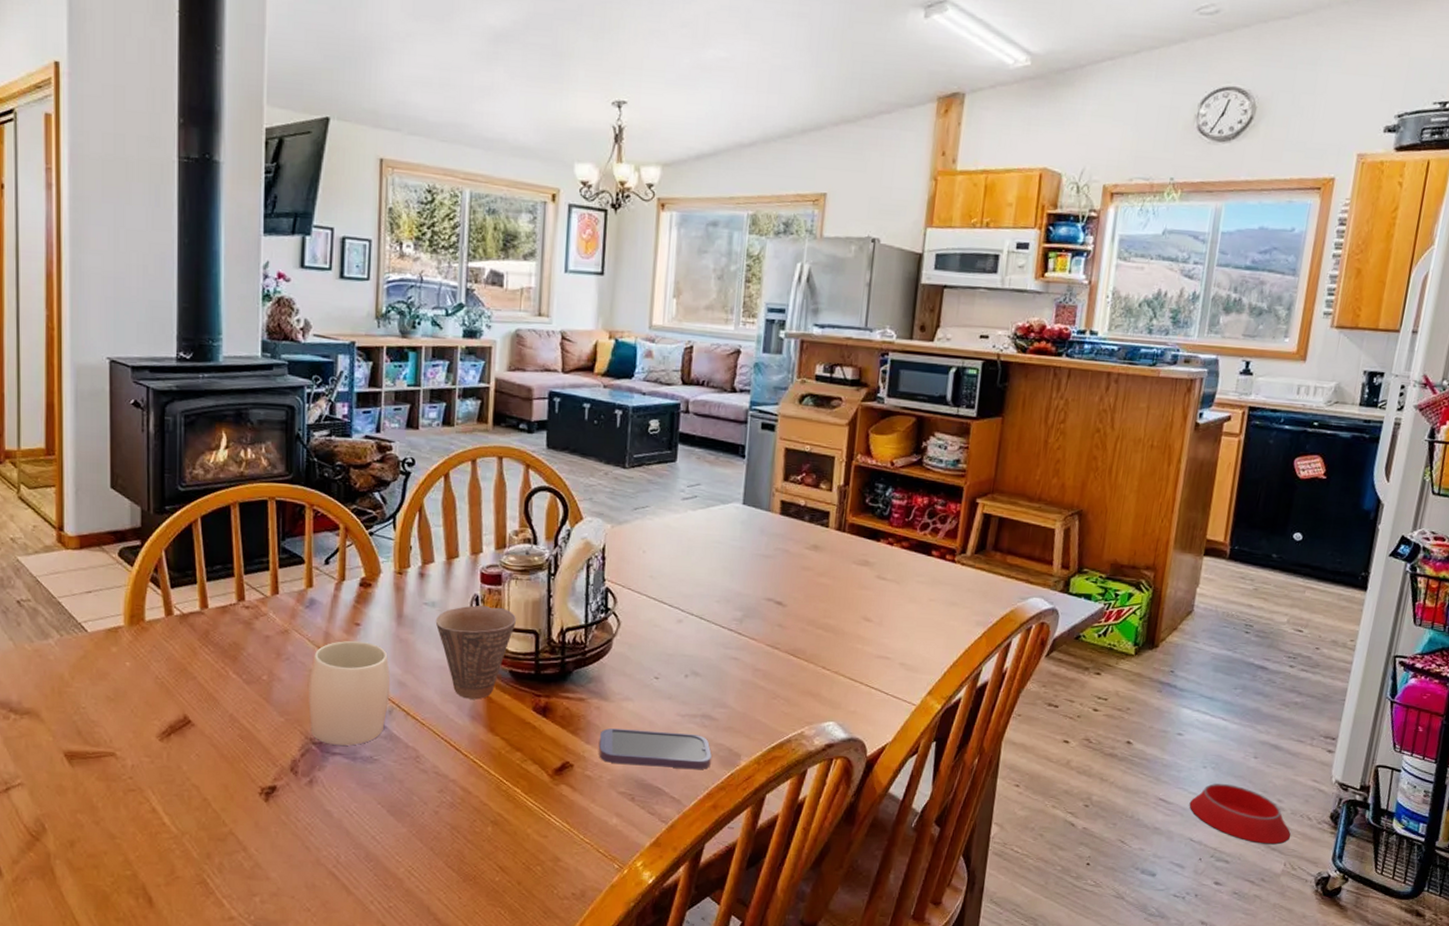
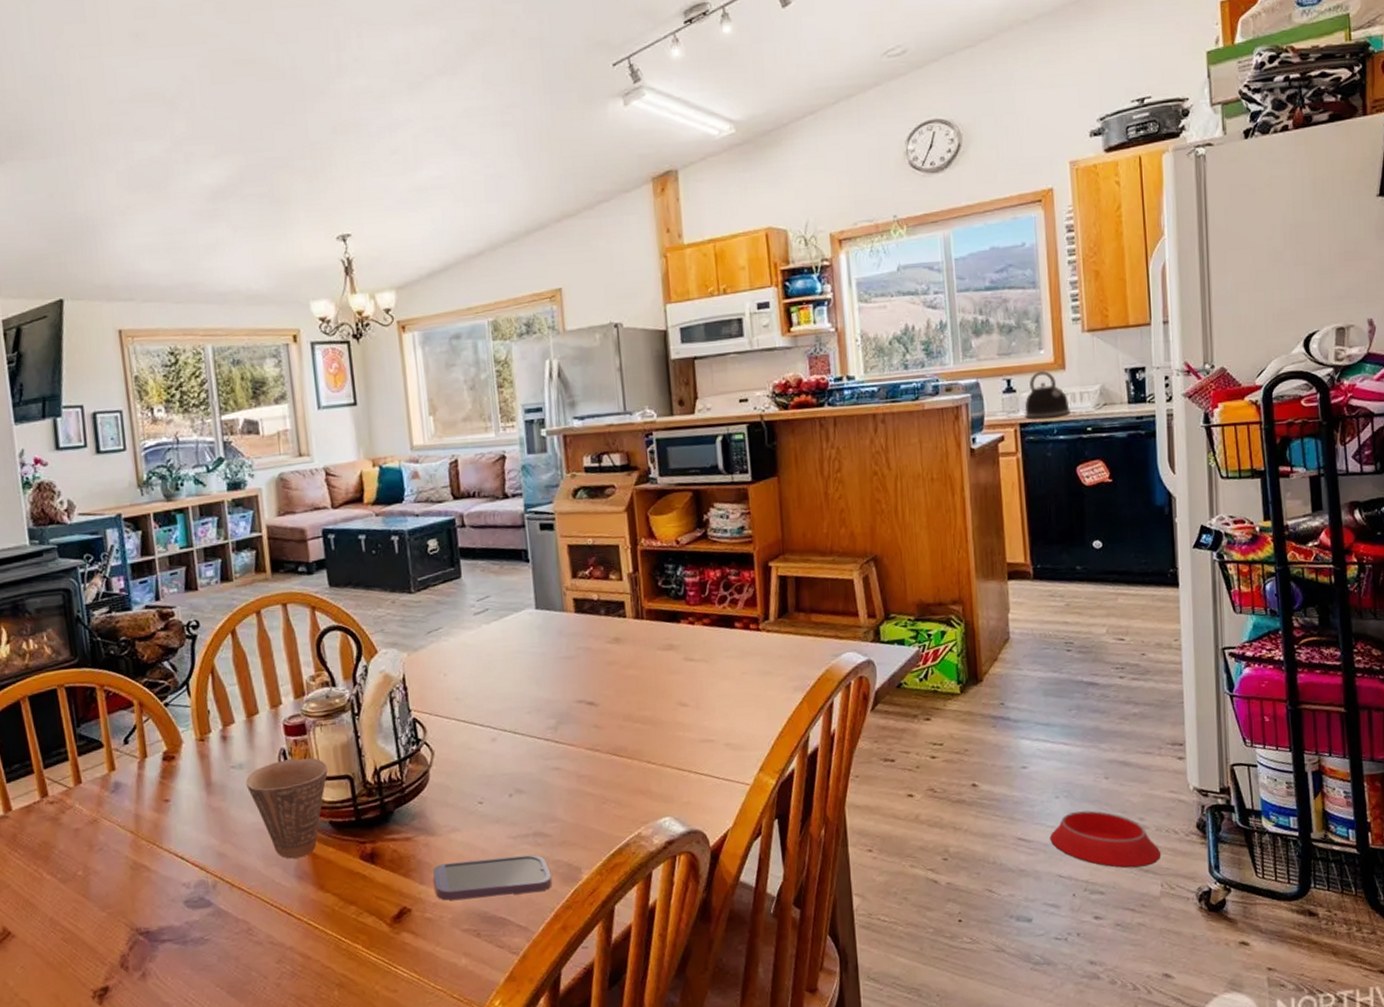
mug: present [308,640,391,746] -> none [125,817,211,932]
kettle: none [1256,357,1302,408] -> present [1025,370,1070,420]

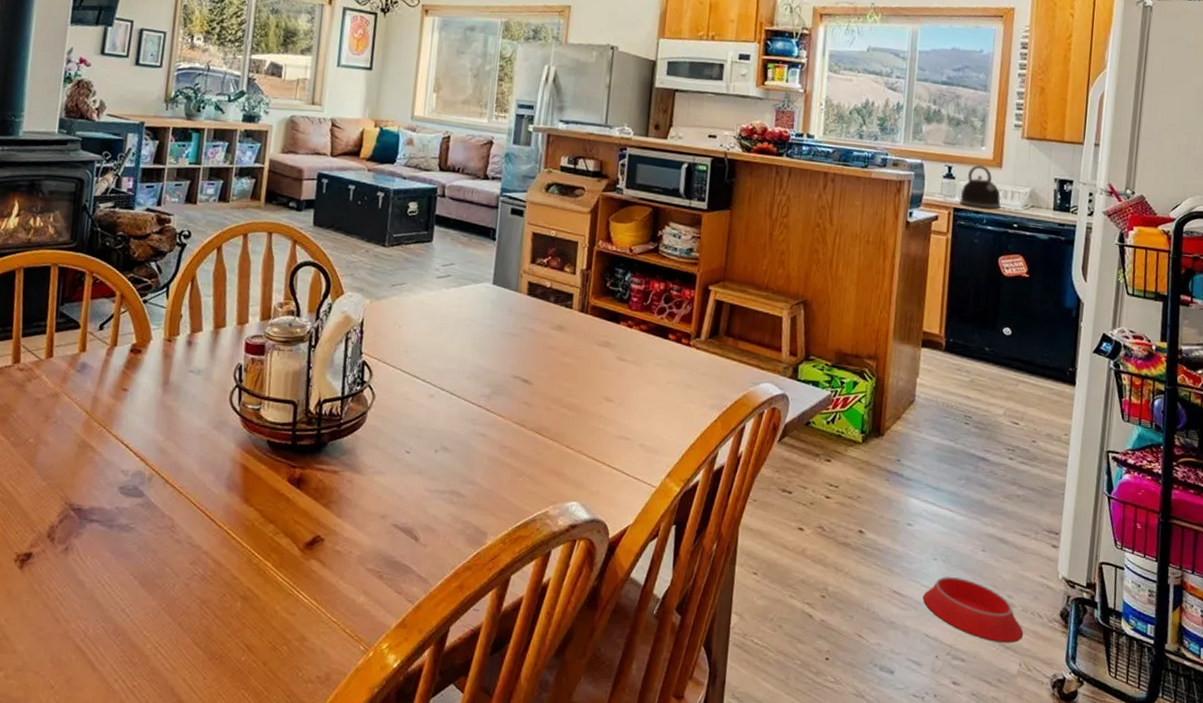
cup: present [245,757,328,859] -> none [199,374,276,469]
mobile phone: present [433,854,552,901] -> none [349,502,459,547]

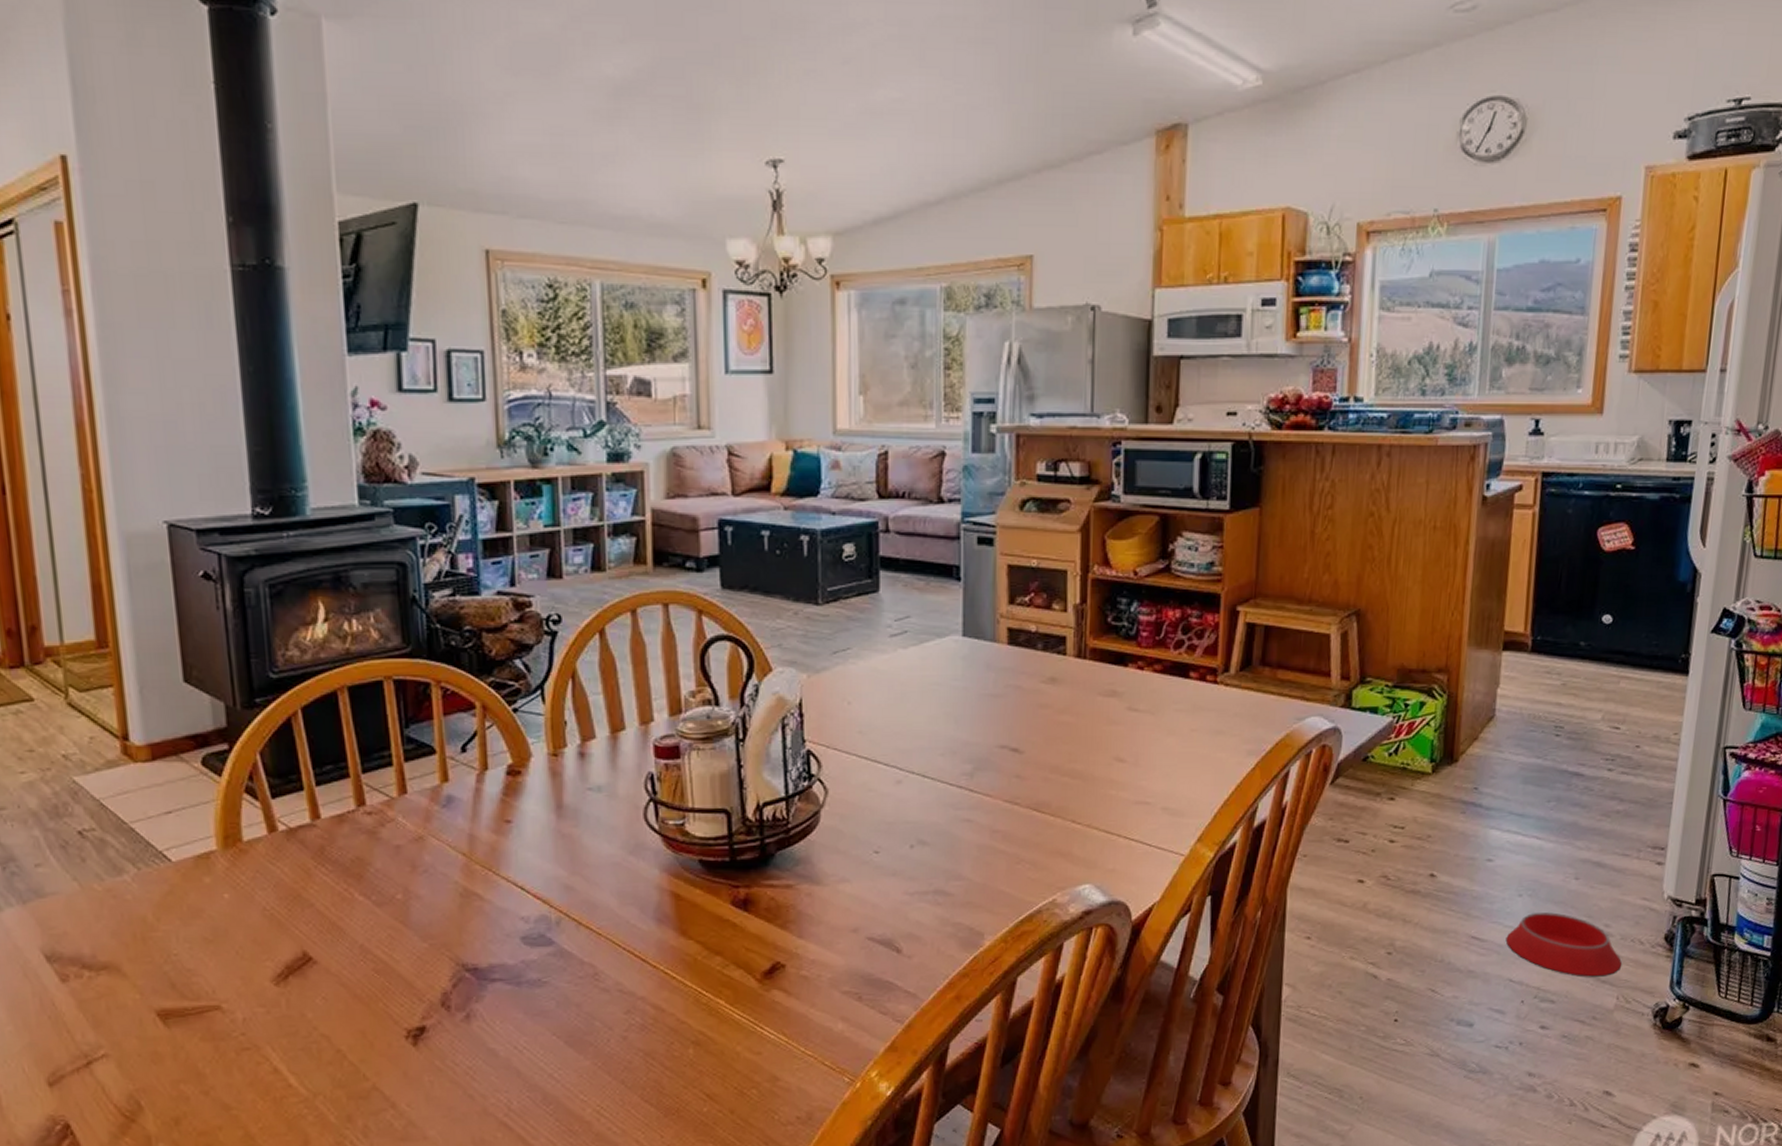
kettle: present [959,164,1001,211] -> none [1549,412,1601,471]

